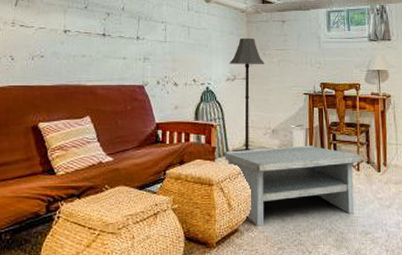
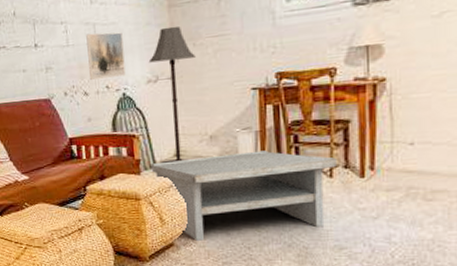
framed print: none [181,34,210,74] -> present [86,32,126,81]

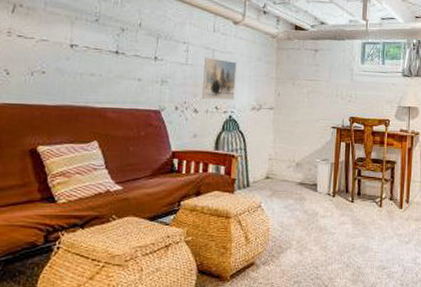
floor lamp: present [148,26,196,164] -> none [252,65,293,185]
coffee table: present [151,150,338,241] -> none [244,180,386,260]

